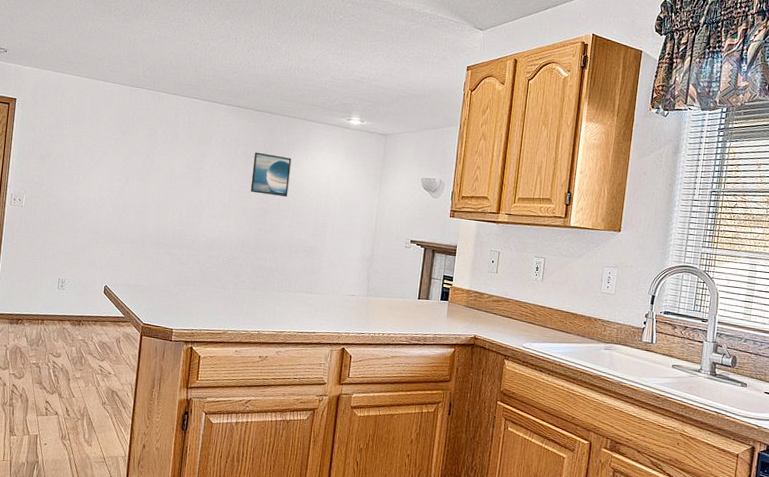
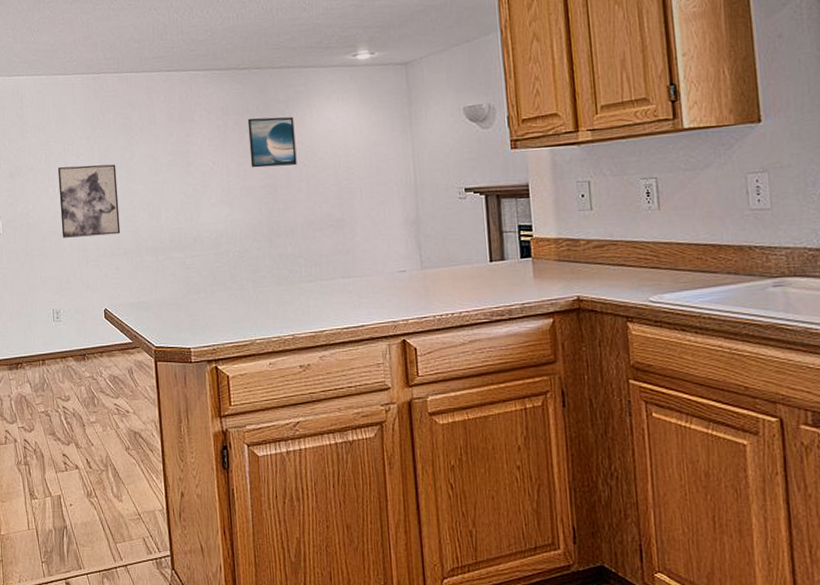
wall art: none [78,159,137,226] -> present [57,164,121,238]

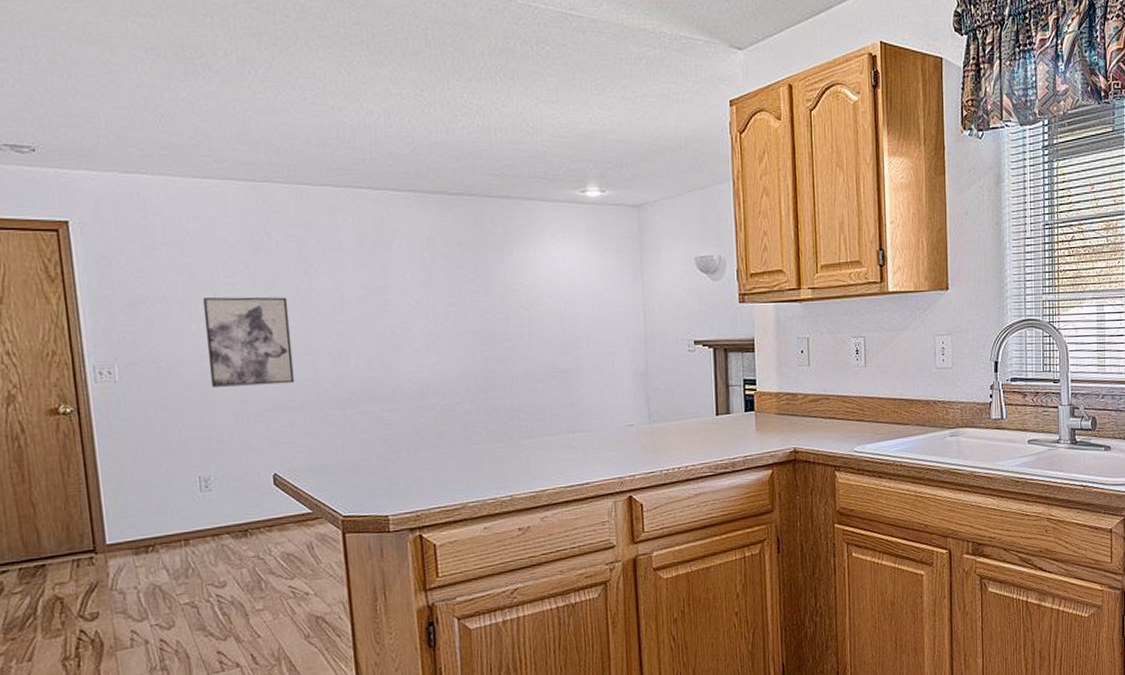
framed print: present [247,116,297,168] -> none [459,252,518,310]

